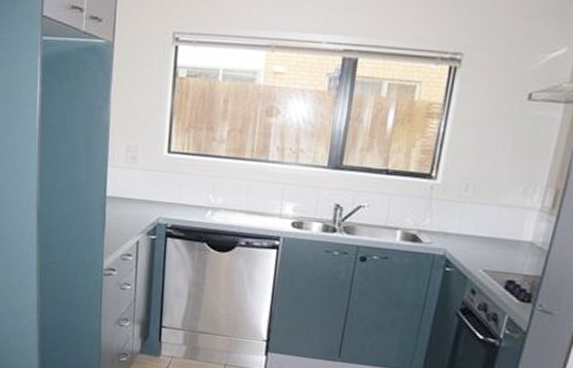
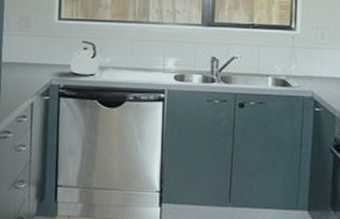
kettle: none [179,177,211,216] -> present [70,40,100,75]

